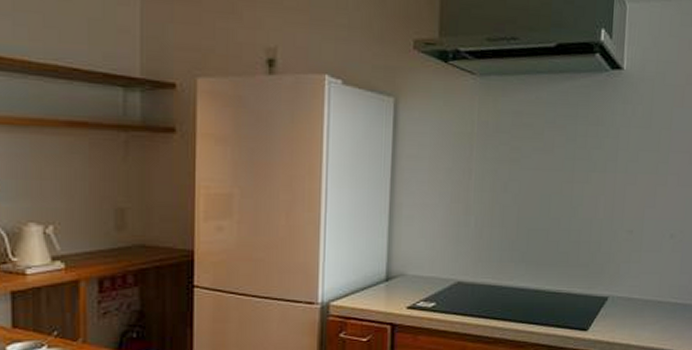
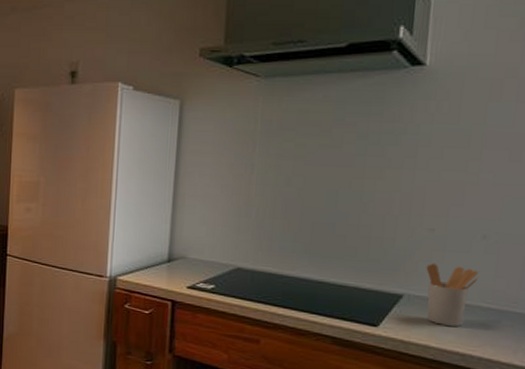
utensil holder: none [626,263,668,324] -> present [426,263,479,327]

